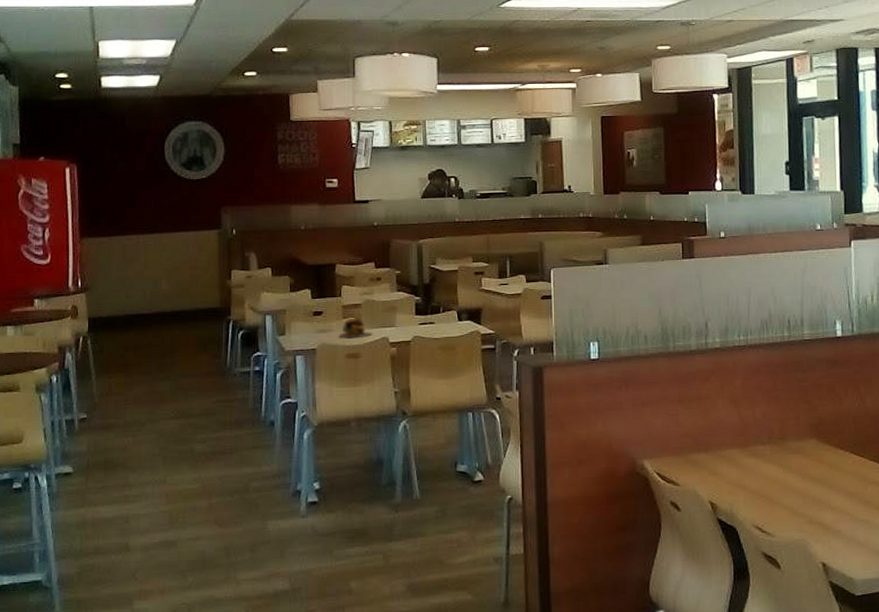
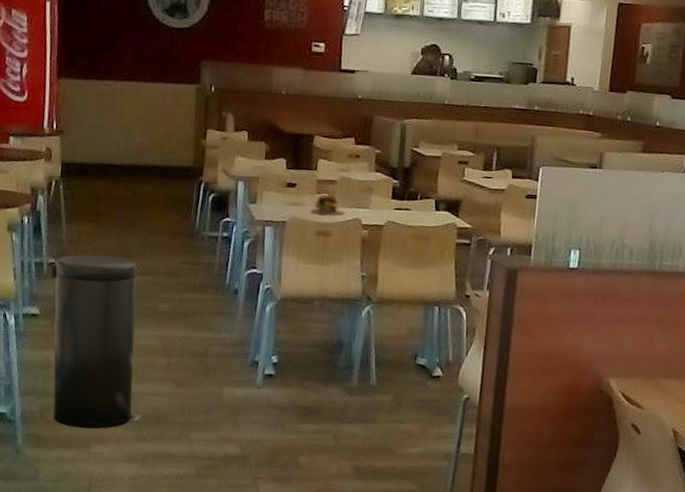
pedal bin: none [82,404,188,584] -> present [50,254,144,429]

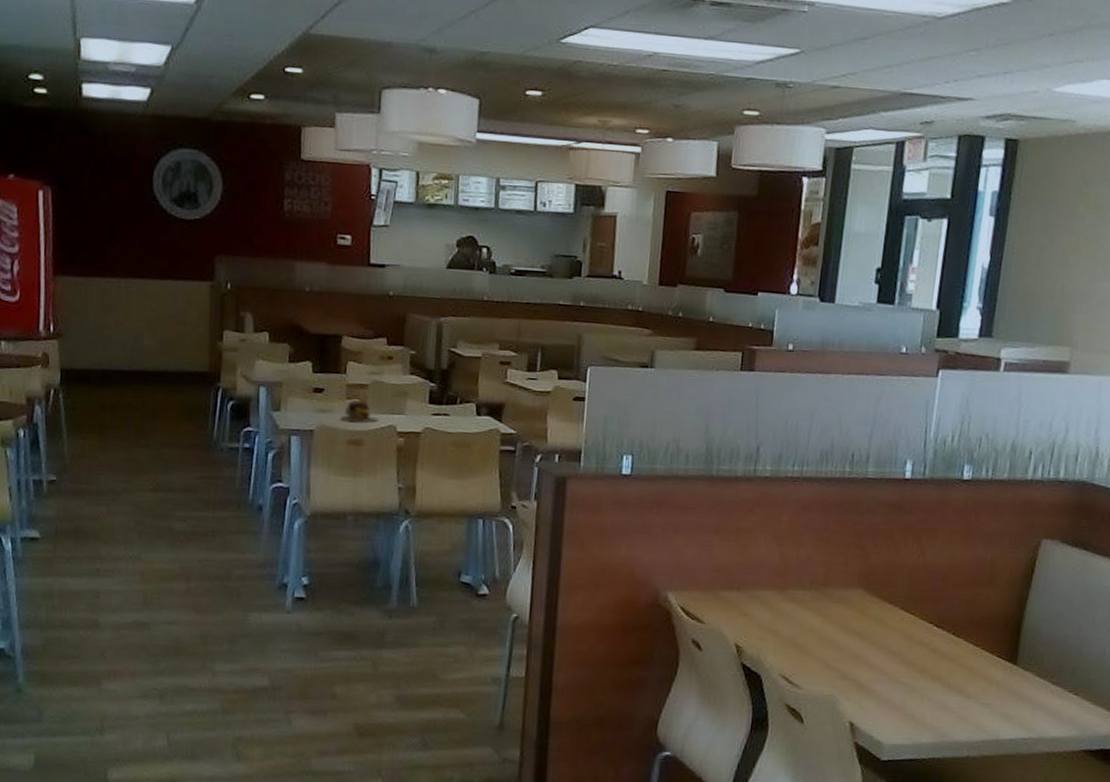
pedal bin: present [50,254,144,429] -> none [50,470,161,663]

